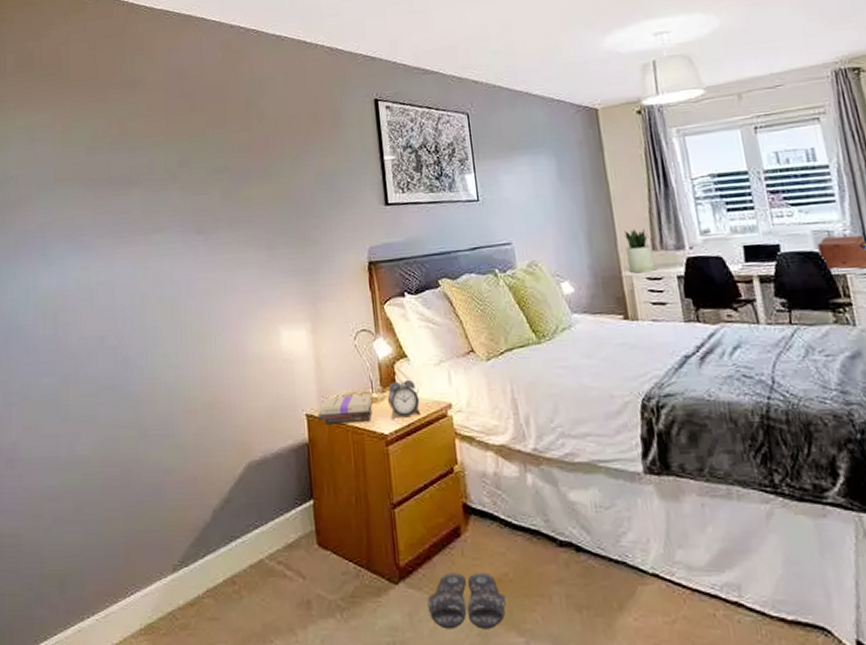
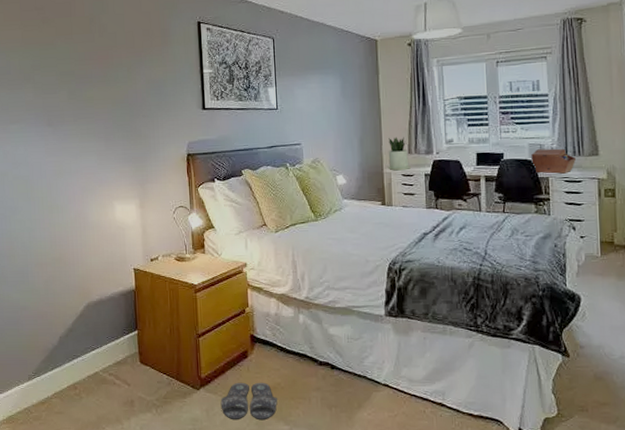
books: present [317,395,373,425] -> none [142,255,186,276]
alarm clock: present [387,379,421,420] -> none [197,244,223,274]

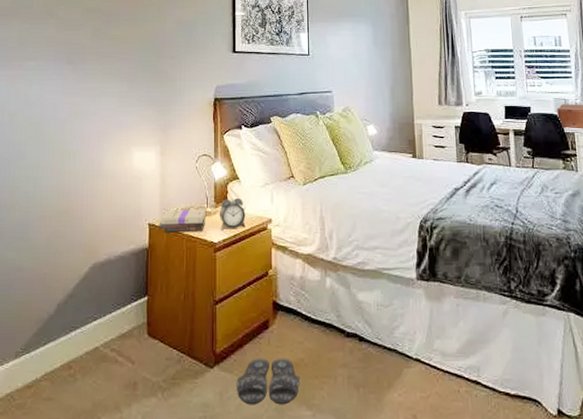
books: none [142,255,186,276] -> present [158,209,207,233]
alarm clock: none [197,244,223,274] -> present [219,197,246,231]
planter: present [387,137,411,171] -> none [418,87,441,122]

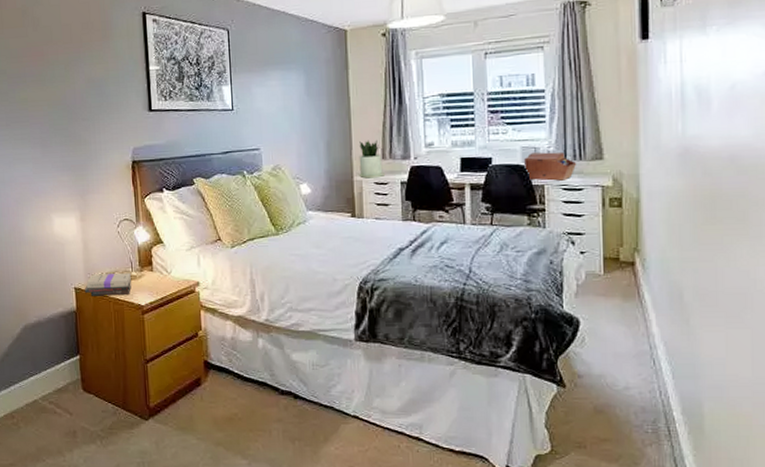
alarm clock: present [219,197,246,231] -> none [144,261,173,294]
slippers: present [236,358,300,405] -> none [171,412,234,454]
planter: none [418,87,441,122] -> present [358,140,385,179]

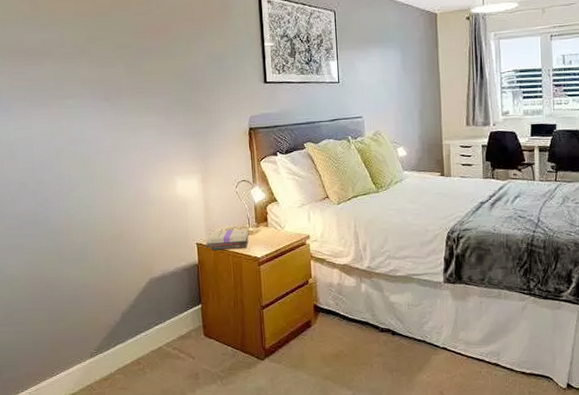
planter: present [358,140,385,179] -> none [446,109,469,143]

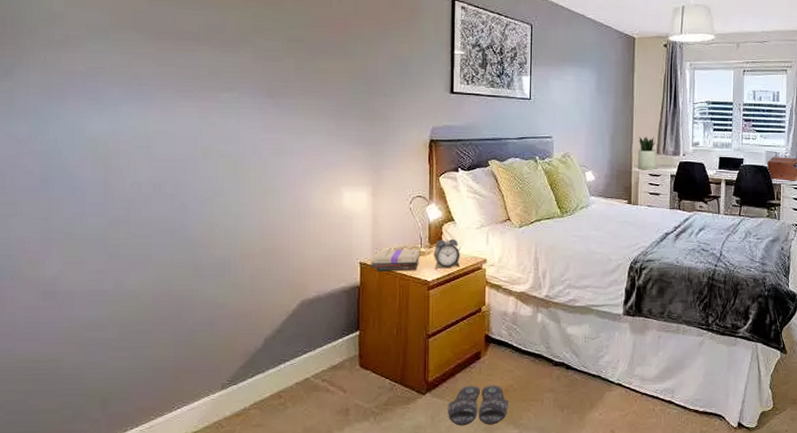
alarm clock: none [260,217,286,247] -> present [433,238,460,270]
slippers: none [285,350,341,387] -> present [447,384,509,425]
planter: none [446,109,469,143] -> present [636,136,658,170]

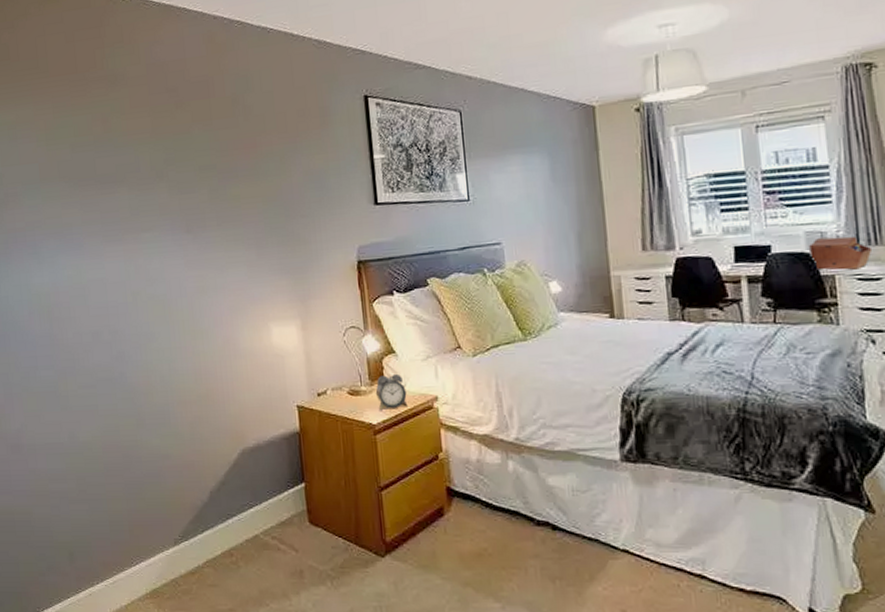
books: present [370,249,421,272] -> none [308,388,362,415]
slippers: present [447,384,509,425] -> none [411,547,485,596]
planter: present [636,136,658,170] -> none [615,229,646,273]

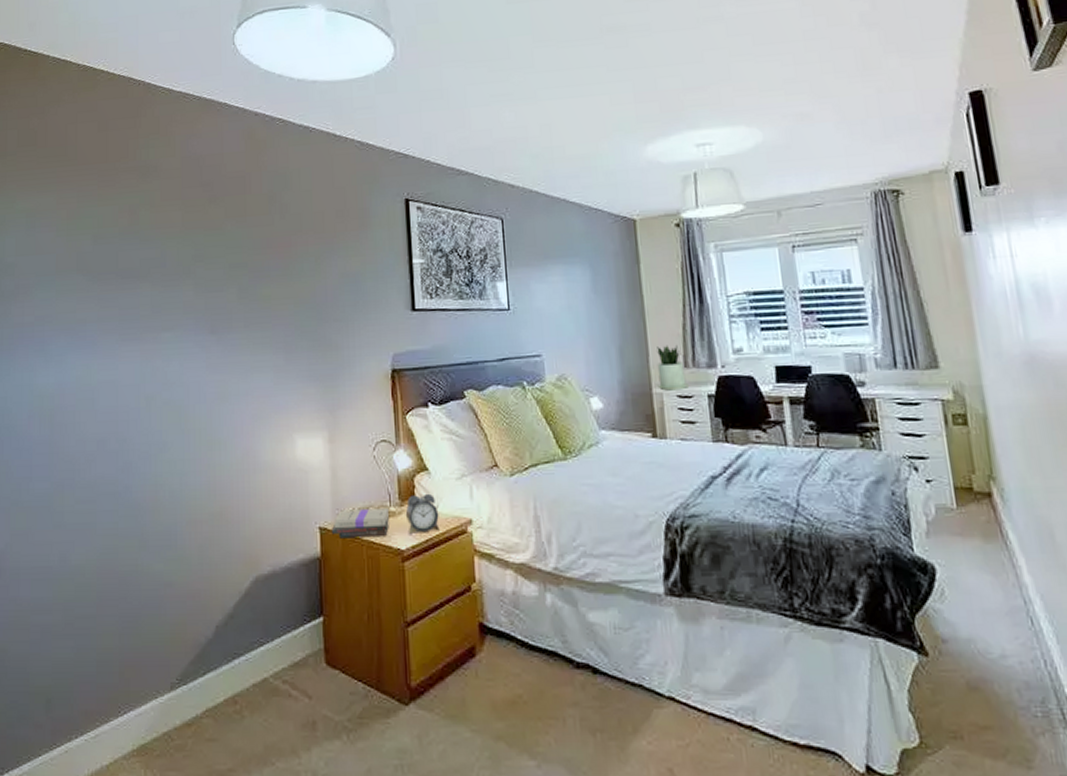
books: none [308,388,362,415] -> present [331,509,390,539]
planter: none [615,229,646,273] -> present [657,345,689,391]
sewing box: present [809,236,873,271] -> none [848,359,910,394]

